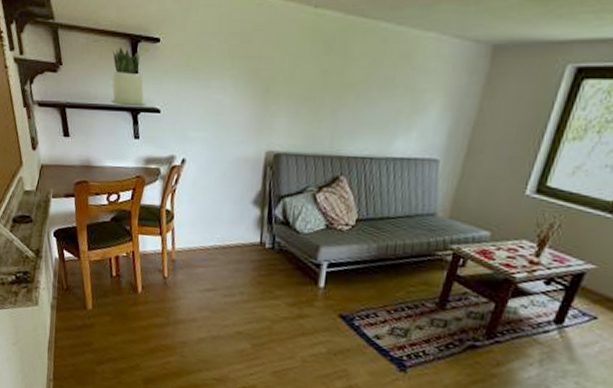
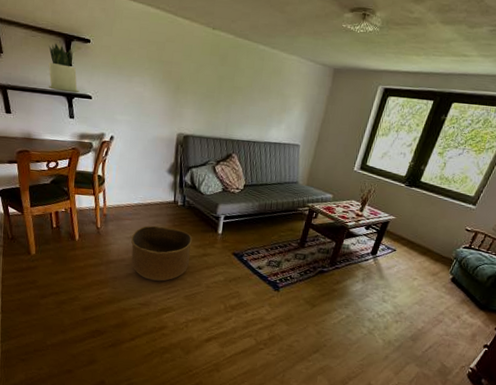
basket: none [204,275,284,350] -> present [130,225,192,281]

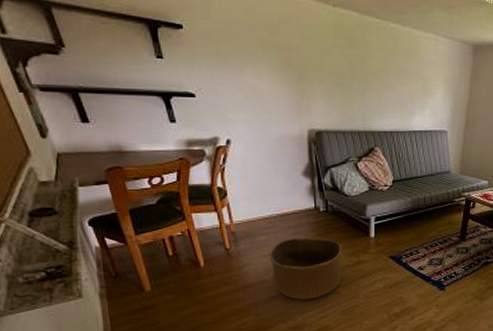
planter: present [48,43,80,93] -> none [128,30,178,91]

